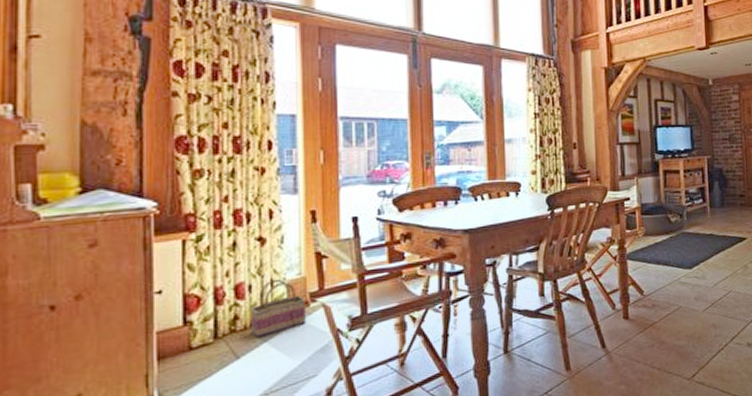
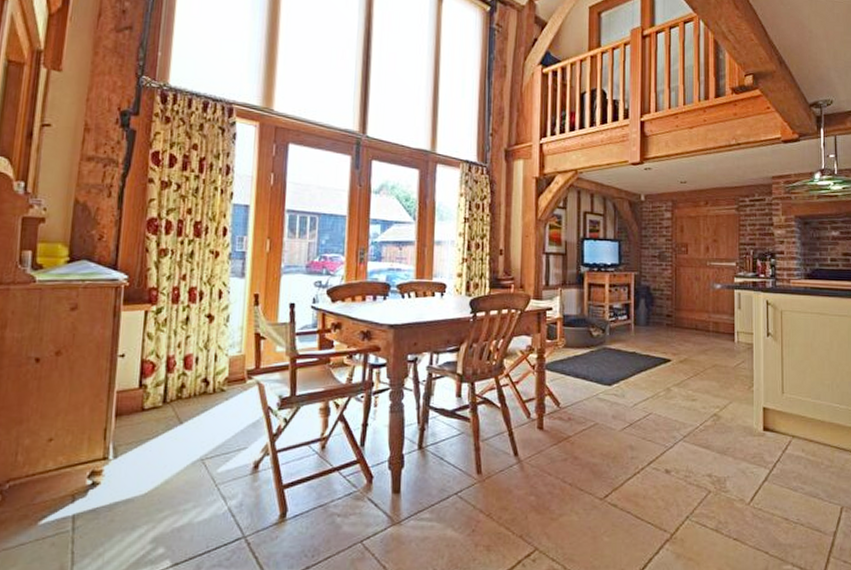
basket: present [250,278,307,337] -> none [193,354,244,406]

